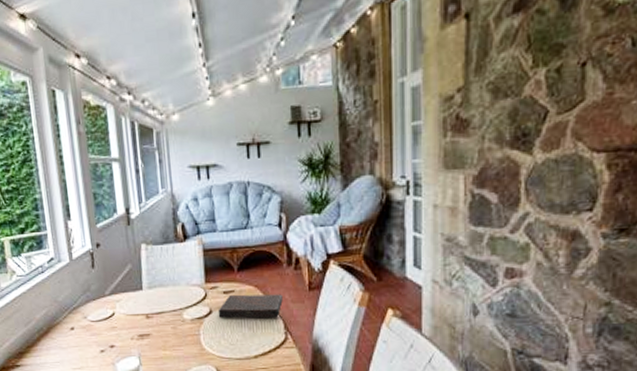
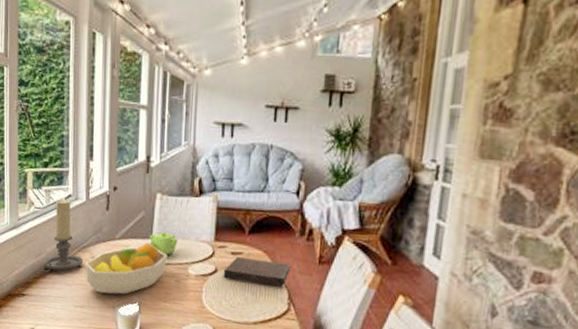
candle holder: none [33,263,75,341] -> present [42,199,83,273]
fruit bowl: none [78,294,161,352] -> present [85,242,167,295]
teapot: none [140,282,169,304] -> present [149,232,178,255]

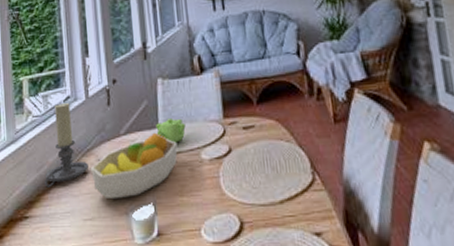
book: present [223,256,291,287] -> none [237,128,307,158]

